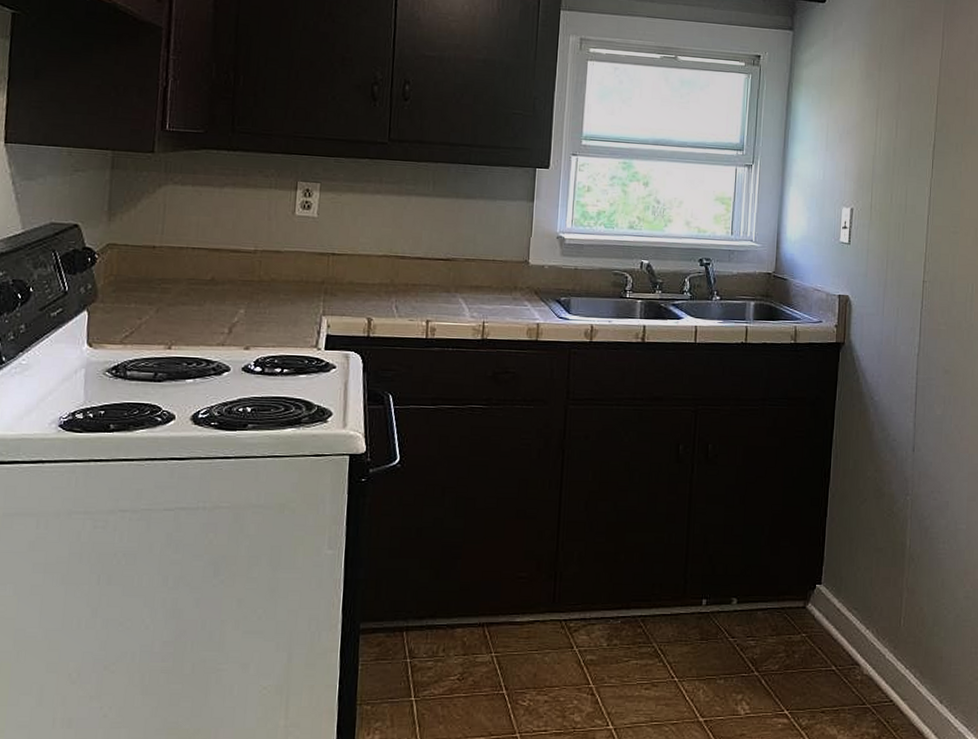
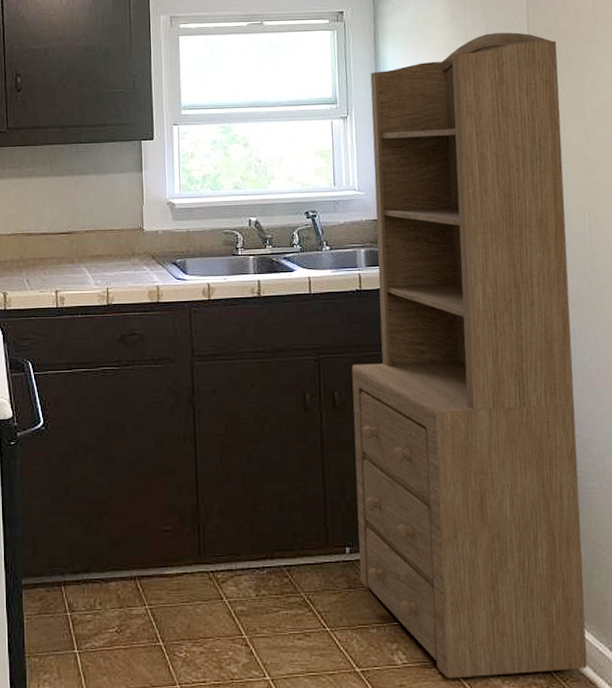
shelving unit: none [713,95,963,728] -> present [351,32,588,679]

